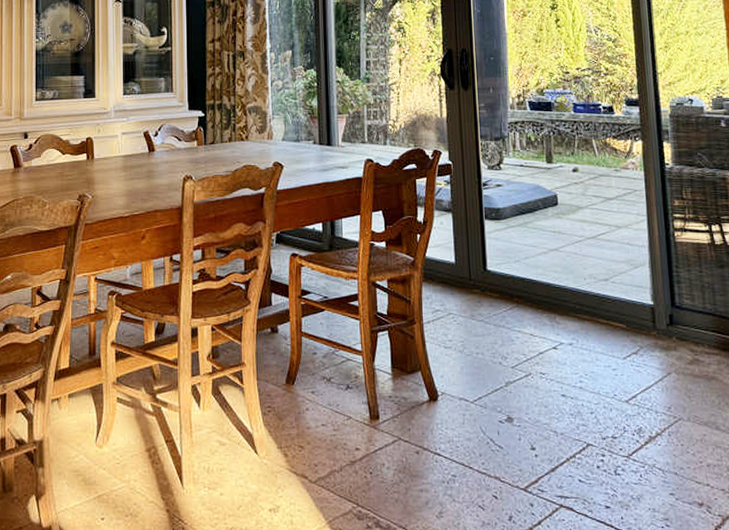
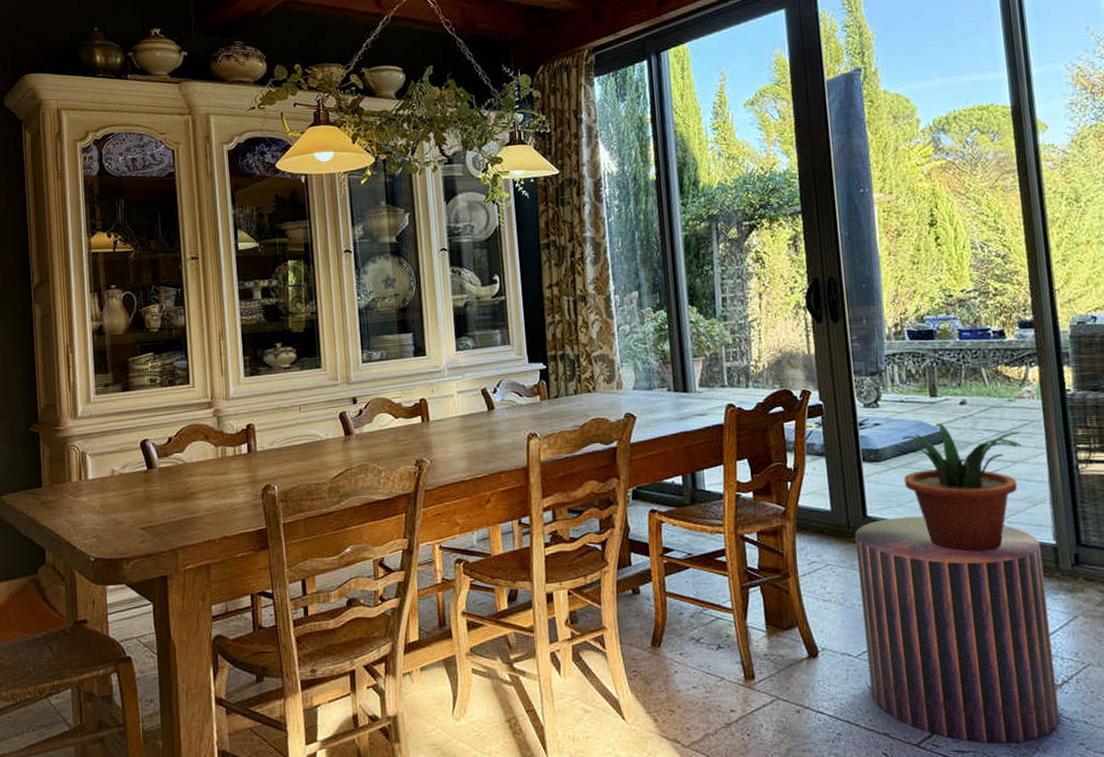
stool: none [475,273,654,491] -> present [854,516,1061,744]
potted plant: none [520,187,626,308] -> present [902,422,1022,552]

